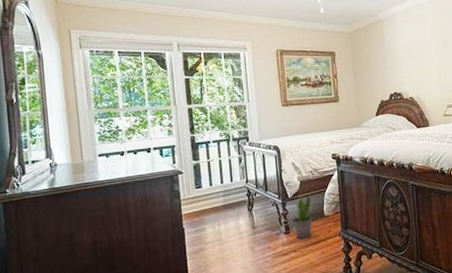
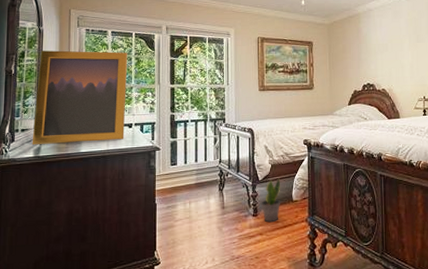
picture frame: none [42,73,144,177] -> present [32,50,128,145]

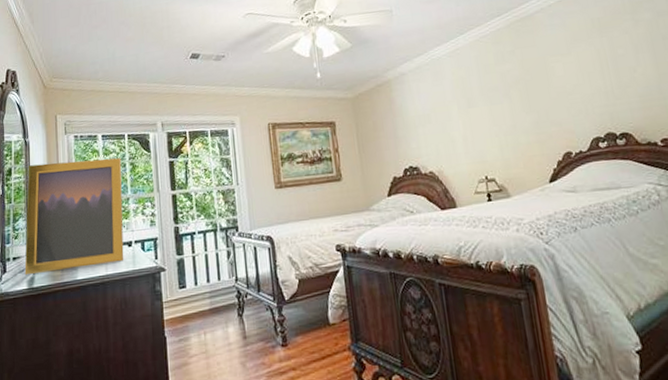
potted plant: present [262,178,281,223] -> none [291,296,315,354]

